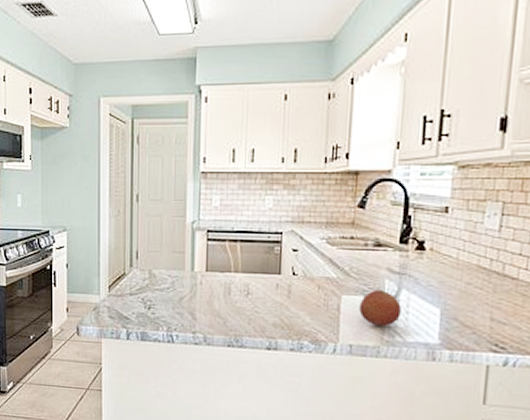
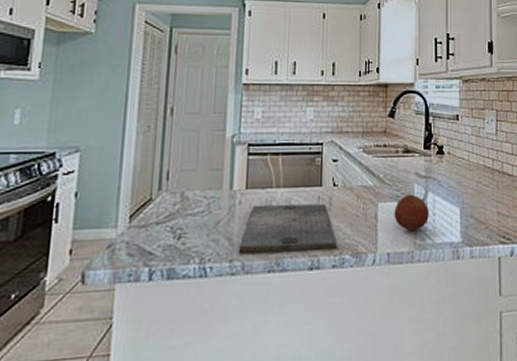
cutting board: none [200,286,295,334] -> present [238,204,337,253]

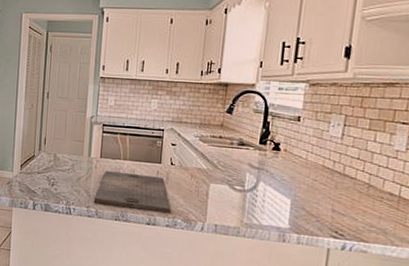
fruit: present [394,194,429,232] -> none [224,180,259,212]

